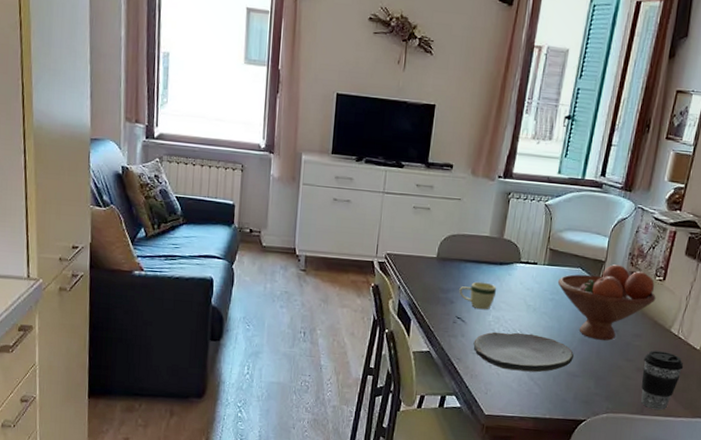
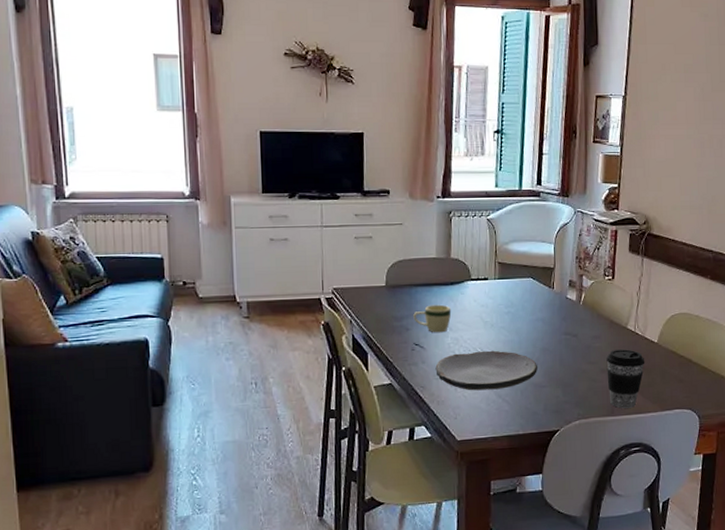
fruit bowl: present [557,264,656,341] -> none [510,270,608,347]

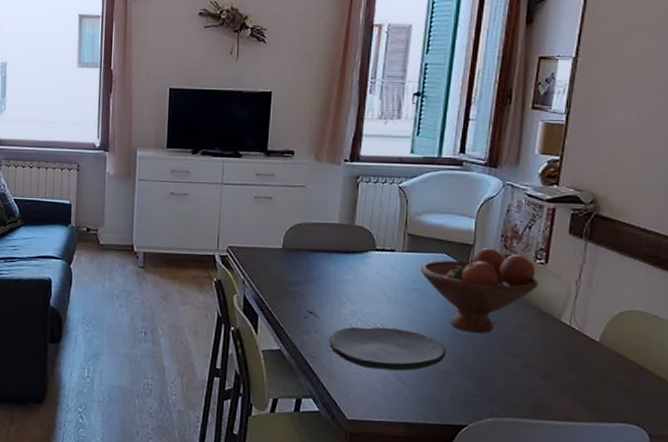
mug: present [413,304,452,333] -> none [309,272,351,303]
fruit bowl: none [510,270,608,347] -> present [420,248,539,334]
coffee cup: present [606,349,645,409] -> none [531,344,582,413]

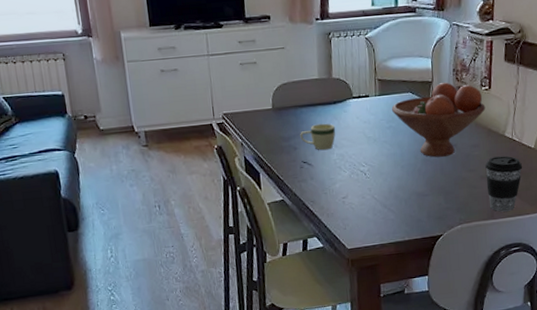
mug: none [309,272,351,303] -> present [300,123,336,151]
plate: present [329,326,446,371] -> none [323,163,420,203]
coffee cup: none [531,344,582,413] -> present [485,156,523,212]

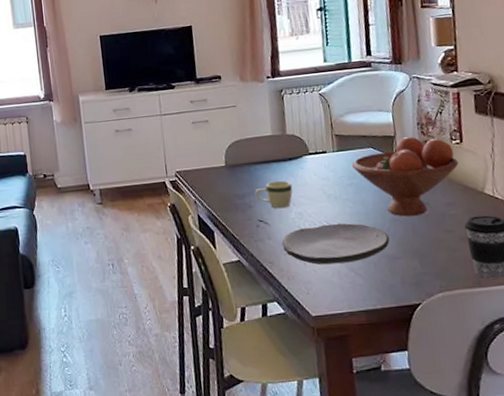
plate: none [323,163,420,203] -> present [282,223,390,265]

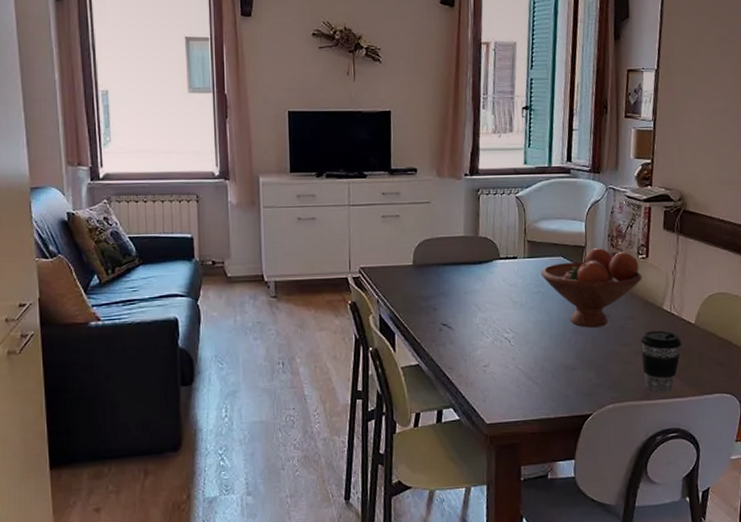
mug: present [255,180,293,209] -> none [441,284,480,313]
plate: present [282,223,390,265] -> none [463,331,569,373]

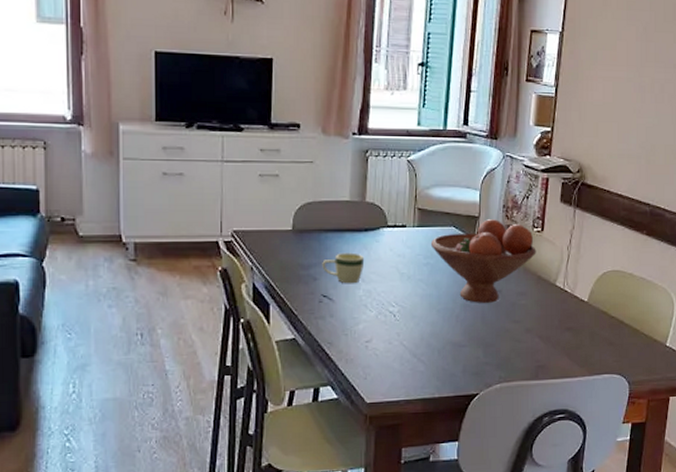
mug: none [441,284,480,313] -> present [322,252,365,284]
coffee cup: present [641,330,682,392] -> none [532,308,574,372]

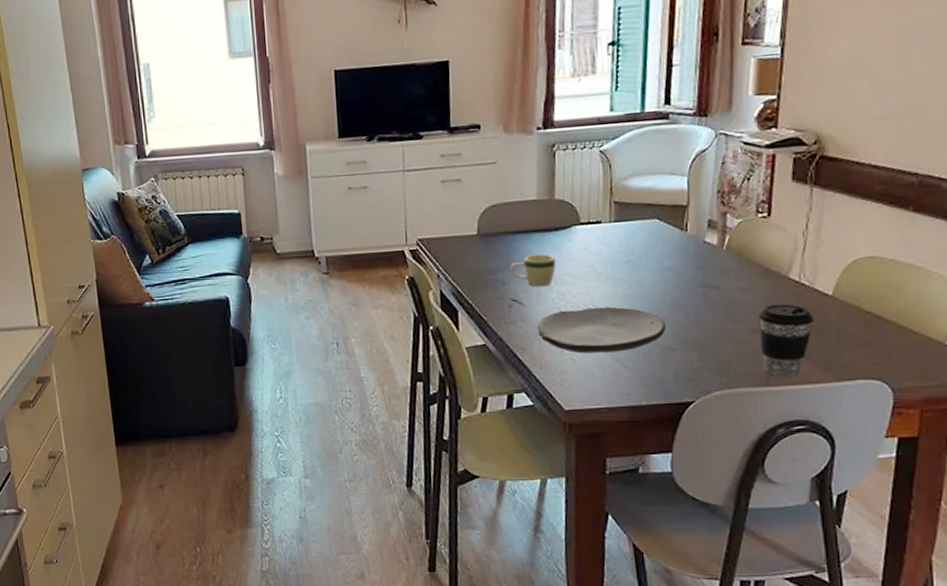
plate: none [345,305,457,349] -> present [537,306,666,354]
fruit bowl: present [430,219,536,303] -> none [630,207,762,302]
coffee cup: none [532,308,574,372] -> present [759,304,814,377]

